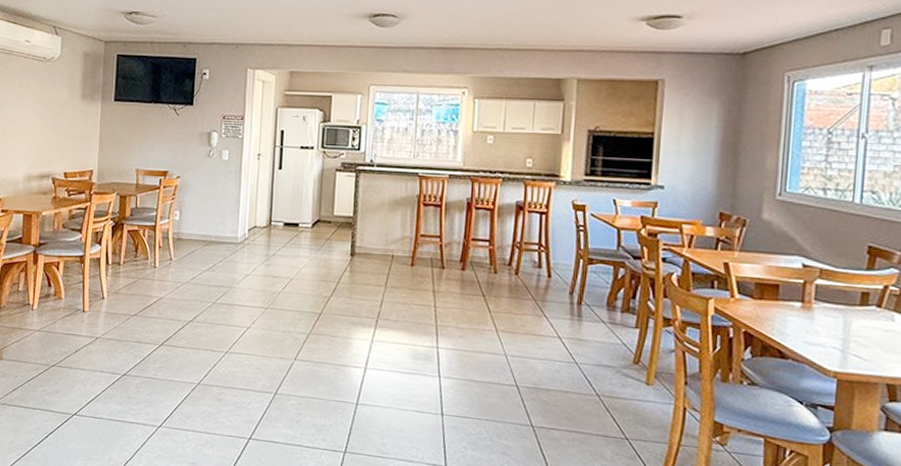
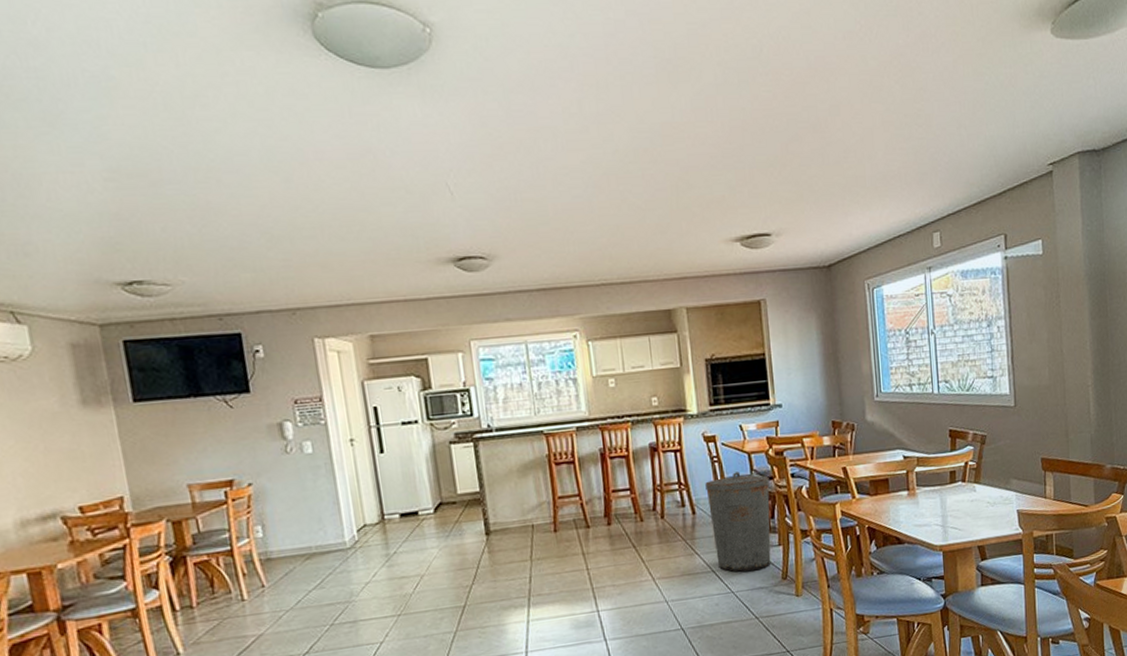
trash can: none [565,244,637,347] -> present [705,471,771,572]

